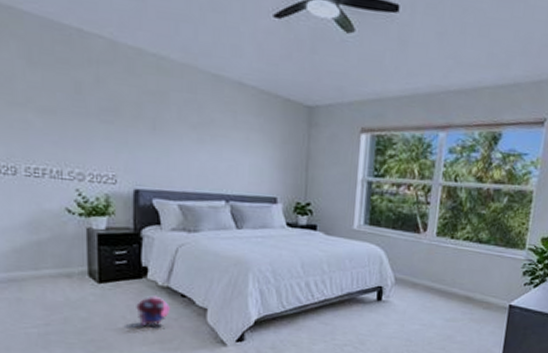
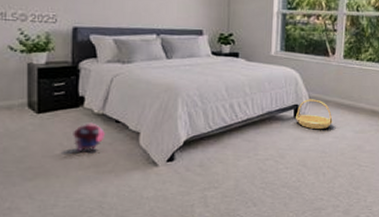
basket: none [379,280,421,316] -> present [296,99,333,130]

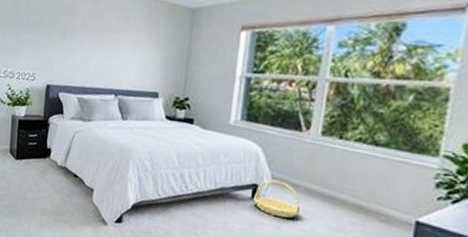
plush toy: present [73,122,106,151] -> none [40,173,66,199]

